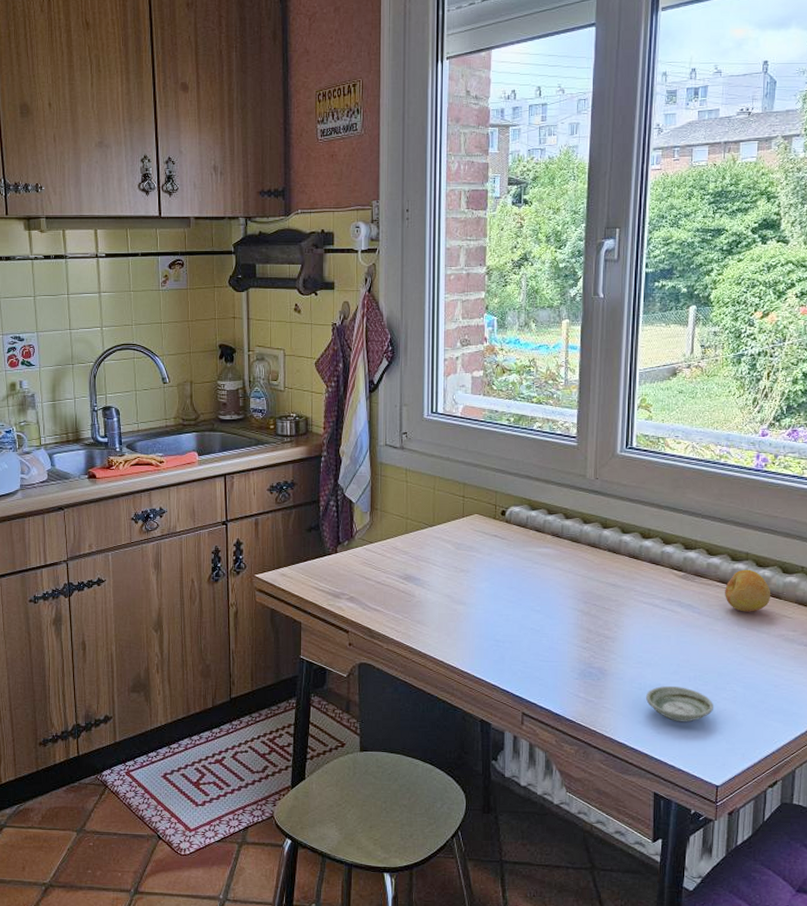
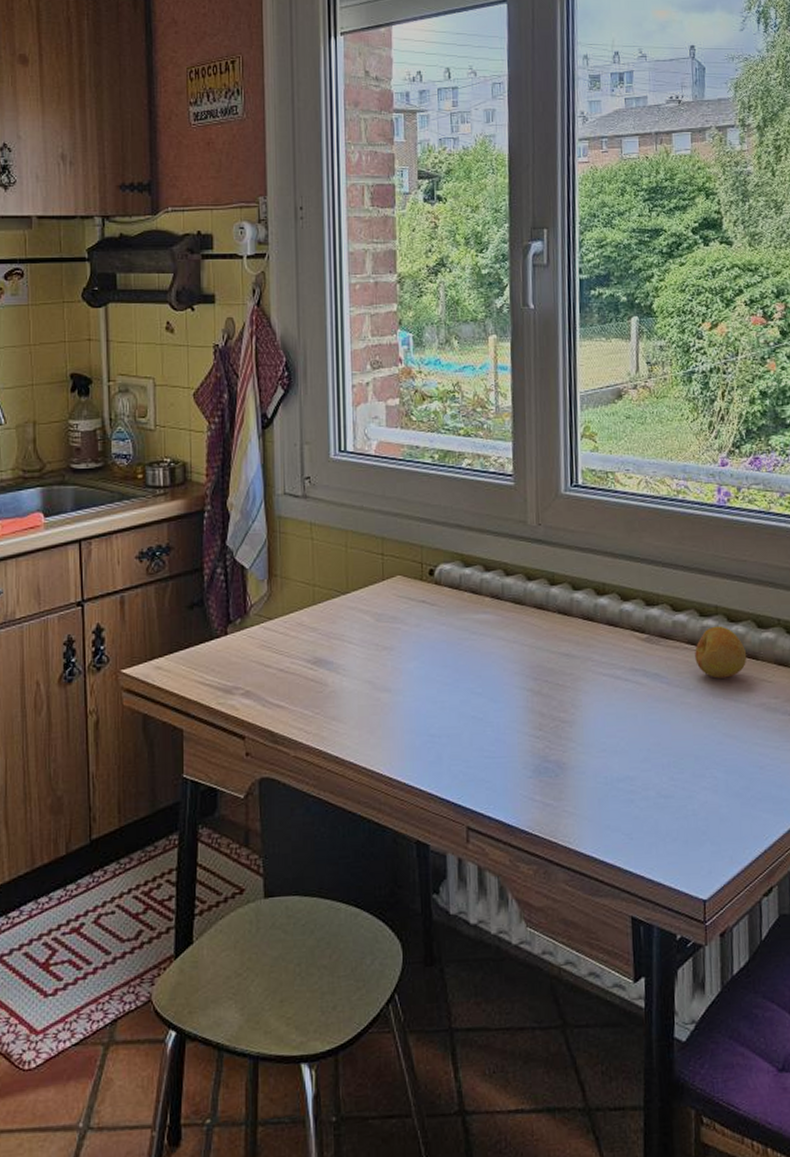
saucer: present [645,686,713,723] -> none [613,777,693,823]

